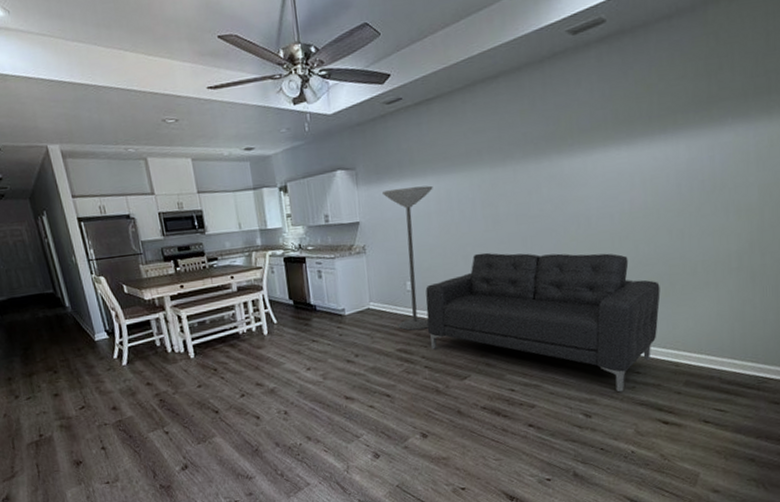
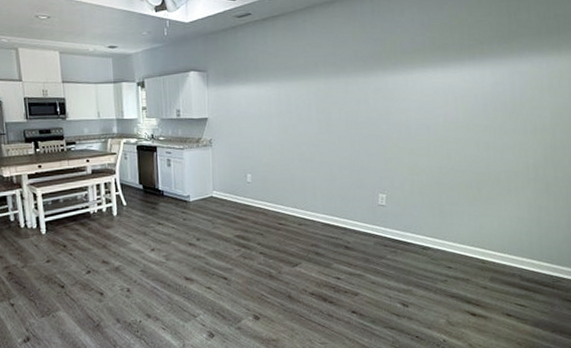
floor lamp: present [382,185,433,331] -> none [230,90,275,219]
sofa: present [425,252,661,393] -> none [263,152,469,285]

